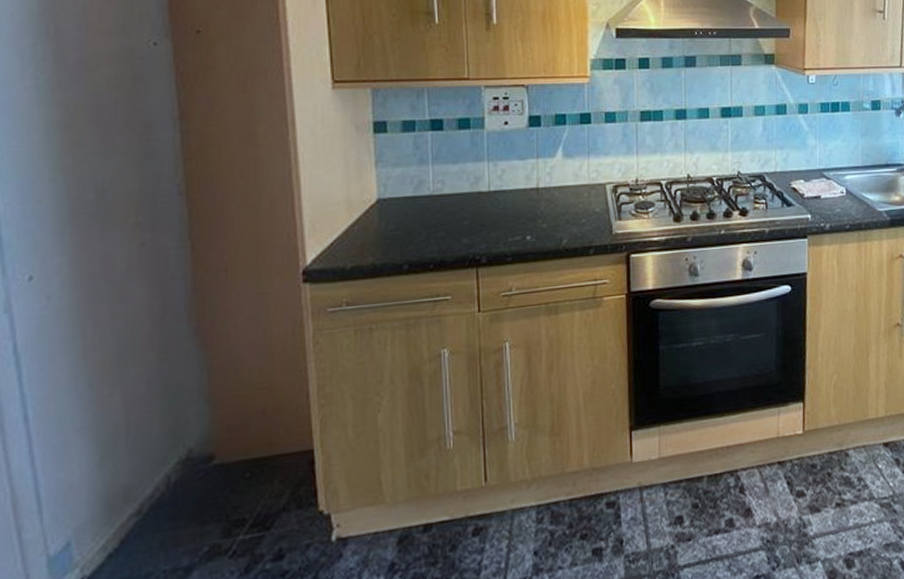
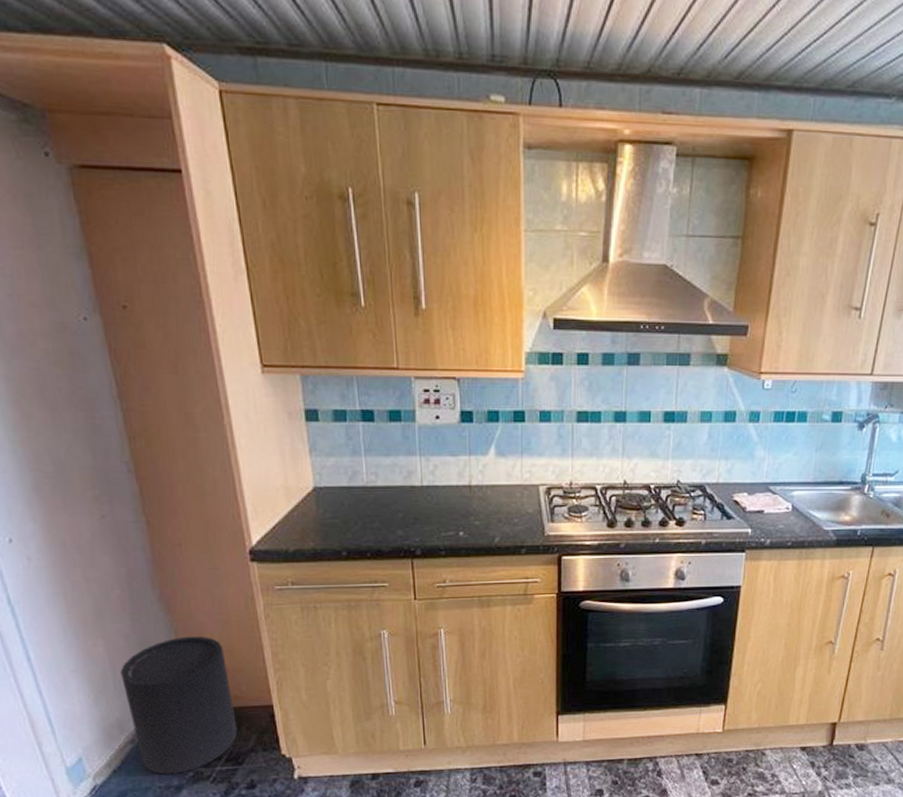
trash can: none [136,372,269,554] -> present [120,635,238,775]

